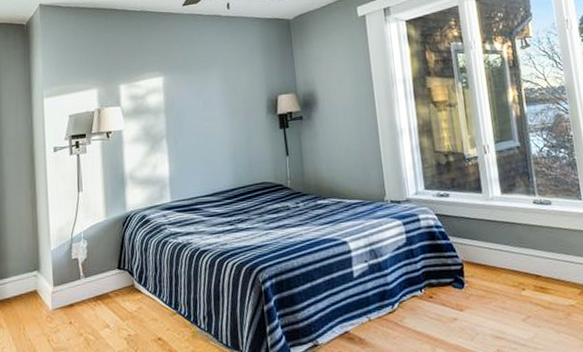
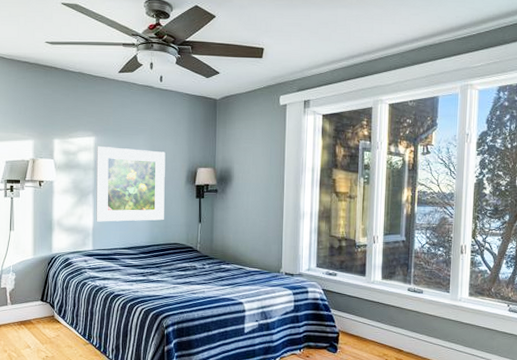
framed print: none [166,82,247,170] -> present [96,145,165,222]

